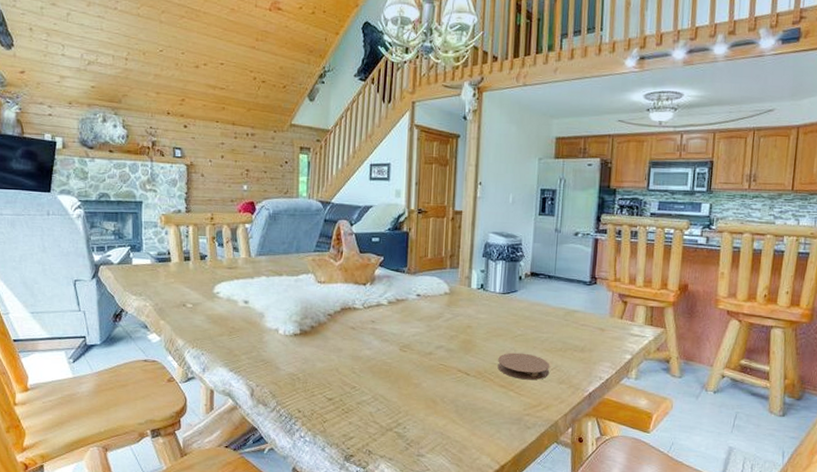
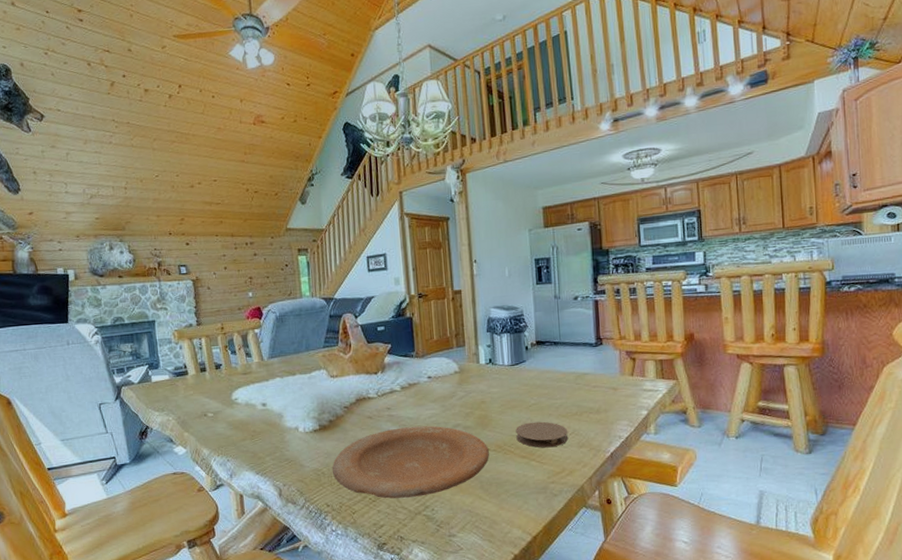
plate: none [307,342,469,413] -> present [332,425,489,499]

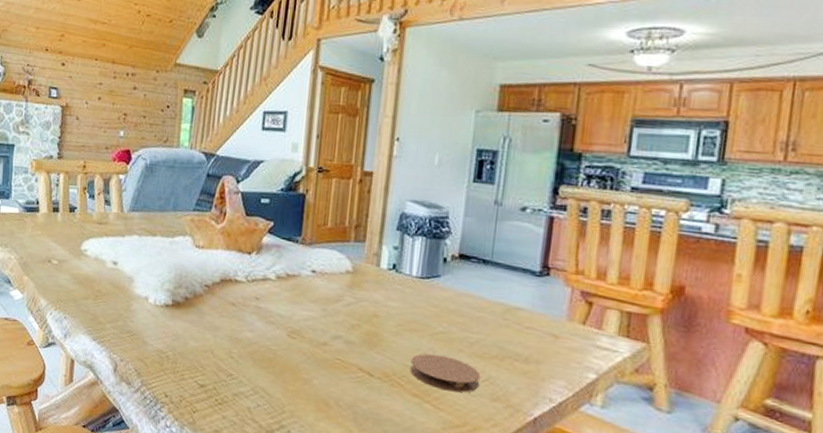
plate: present [332,425,489,499] -> none [178,323,372,413]

